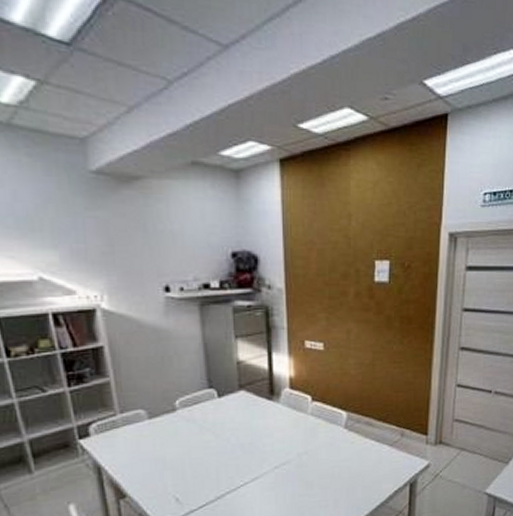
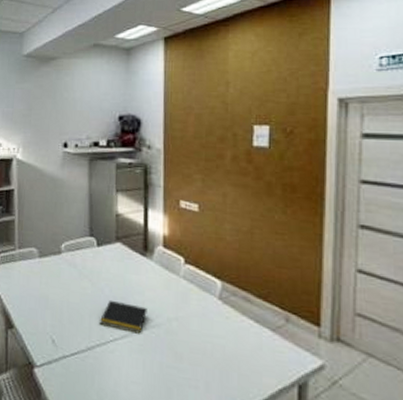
notepad: none [228,447,277,474] -> present [100,300,147,334]

